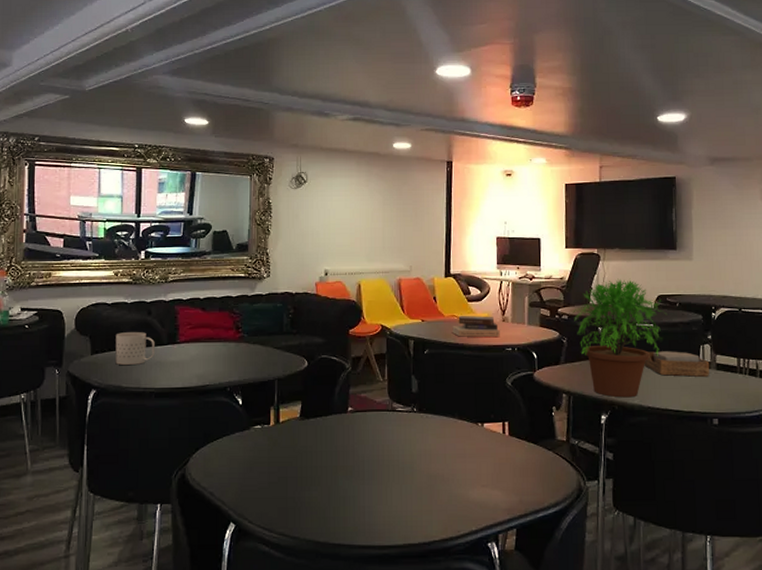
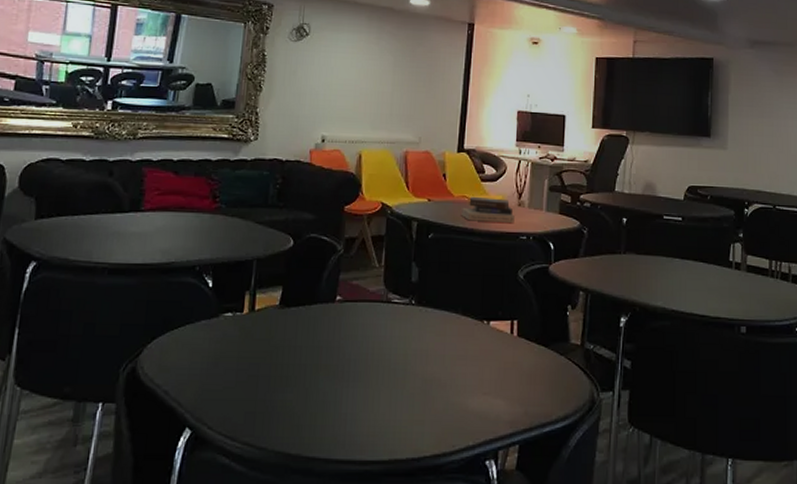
mug: present [115,332,155,366] -> none [64,195,114,235]
potted plant: present [570,278,666,398] -> none [593,165,696,299]
napkin holder: present [644,351,710,378] -> none [670,248,740,280]

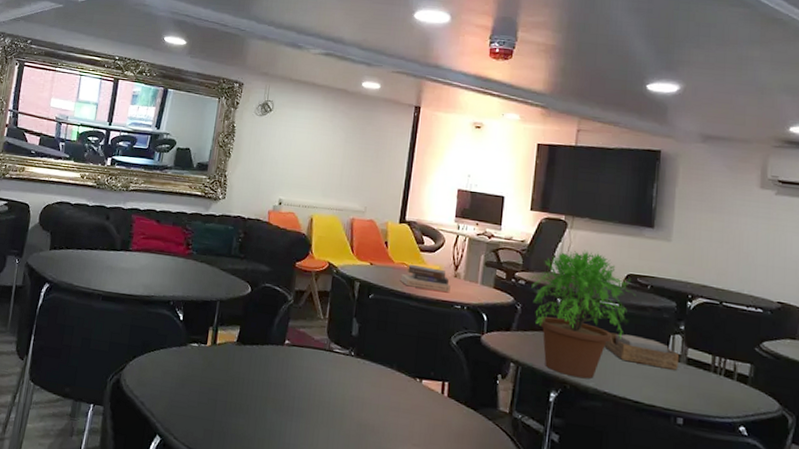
potted plant: none [593,165,696,299] -> present [528,249,635,379]
napkin holder: none [670,248,740,280] -> present [604,332,680,371]

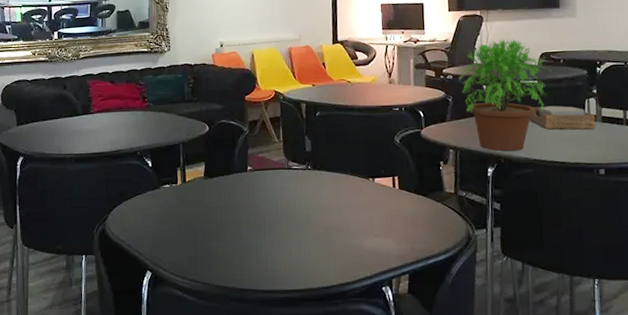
books: present [400,264,451,293] -> none [341,78,387,99]

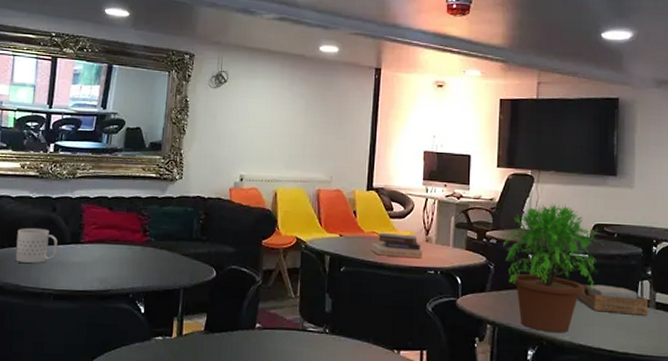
mug: none [37,105,72,135] -> present [15,228,58,264]
books: none [341,78,387,99] -> present [372,232,423,259]

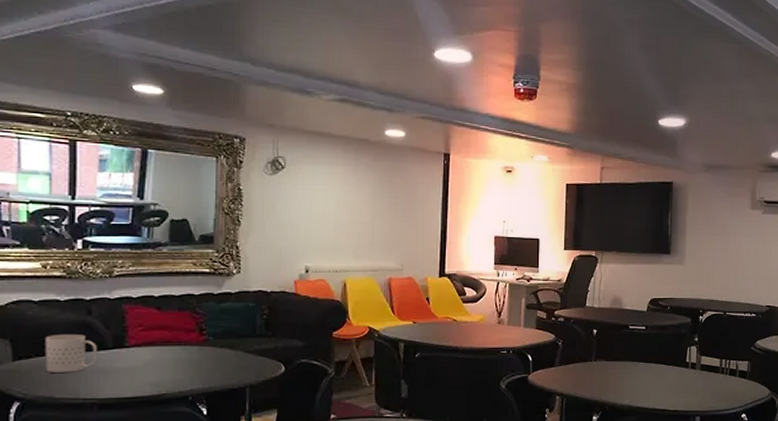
books: present [372,232,423,259] -> none [446,317,495,340]
potted plant: present [499,203,603,333] -> none [566,281,658,399]
napkin holder: present [577,284,649,317] -> none [635,353,695,378]

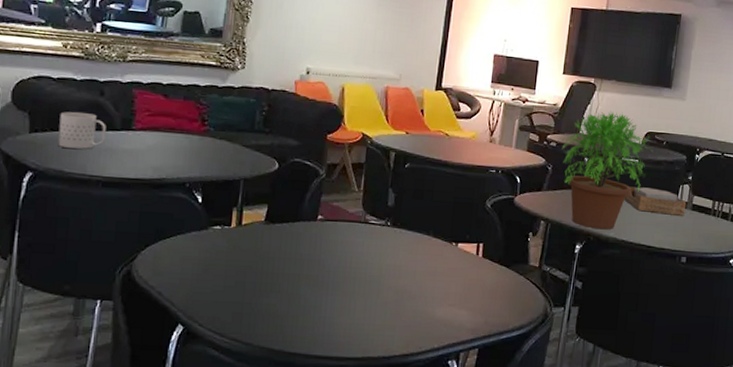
potted plant: none [566,281,658,399] -> present [559,110,653,230]
napkin holder: none [635,353,695,378] -> present [624,186,687,217]

